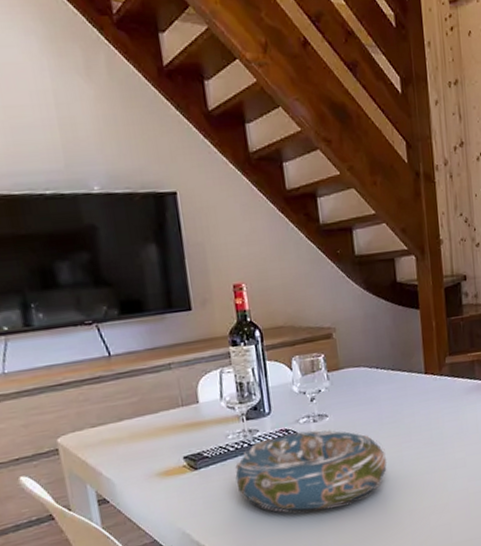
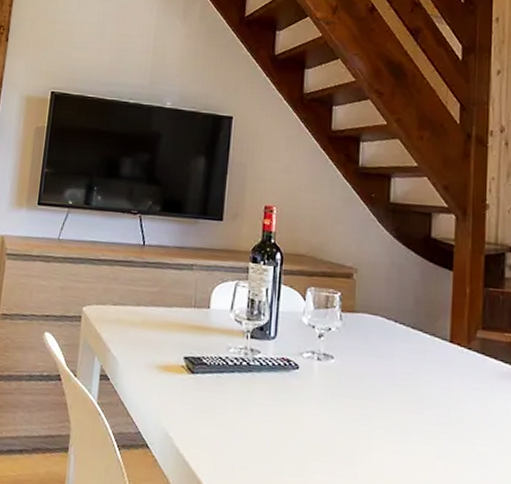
decorative bowl: present [235,429,387,513] -> none [227,363,391,464]

